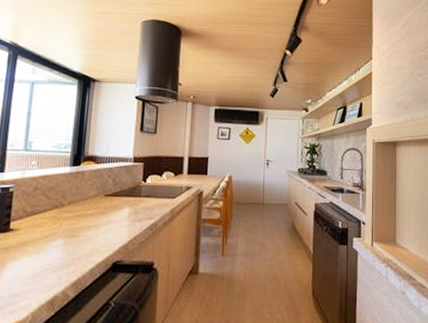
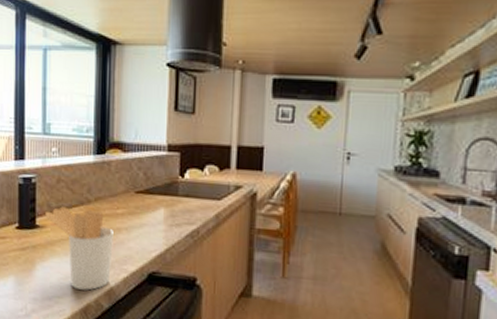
utensil holder: none [20,211,83,283] -> present [45,206,113,291]

